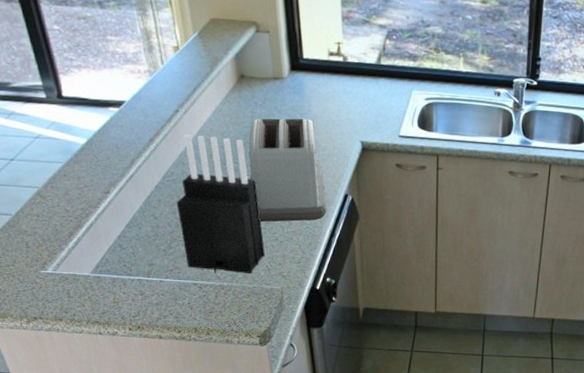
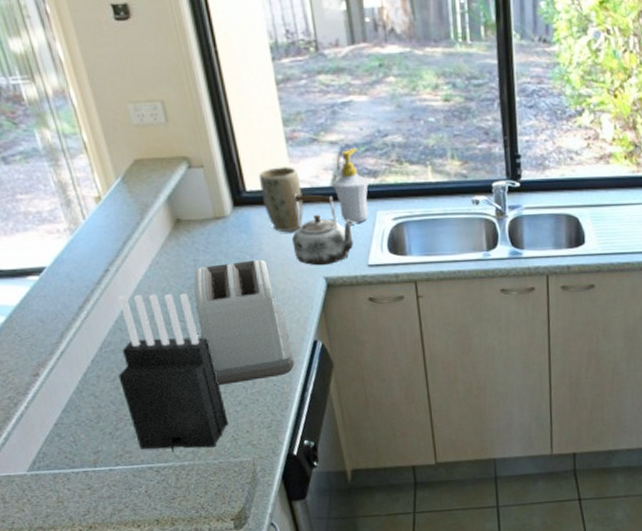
plant pot: none [315,41,351,98] -> present [258,167,304,232]
kettle: none [337,66,392,132] -> present [292,193,354,266]
soap bottle: none [377,33,409,99] -> present [332,148,369,223]

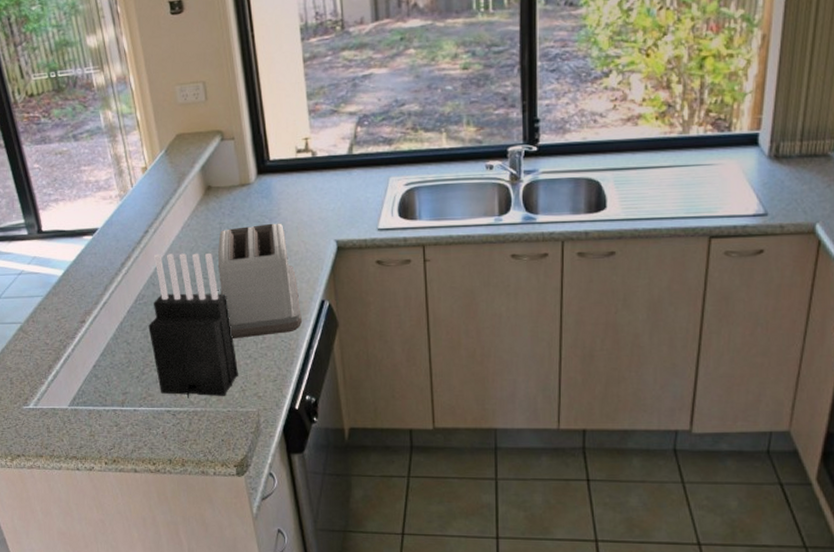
plant pot: present [258,167,304,232] -> none [282,137,320,197]
kettle: present [292,193,354,266] -> none [308,161,367,229]
soap bottle: present [332,148,369,223] -> none [349,118,384,189]

